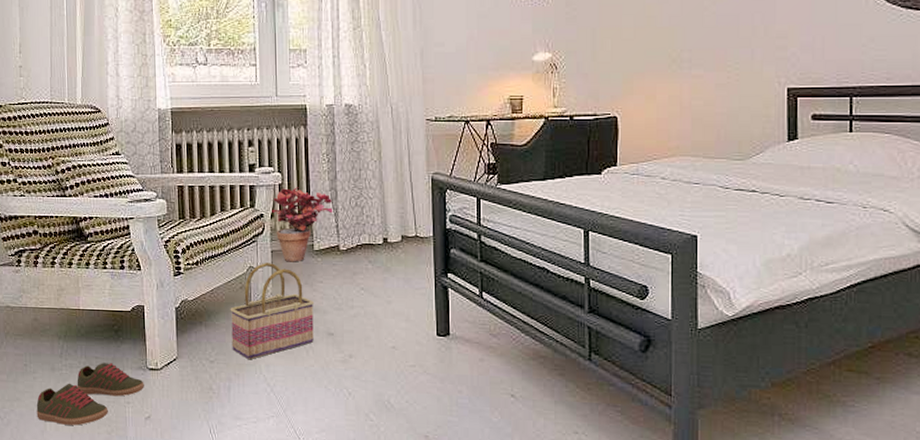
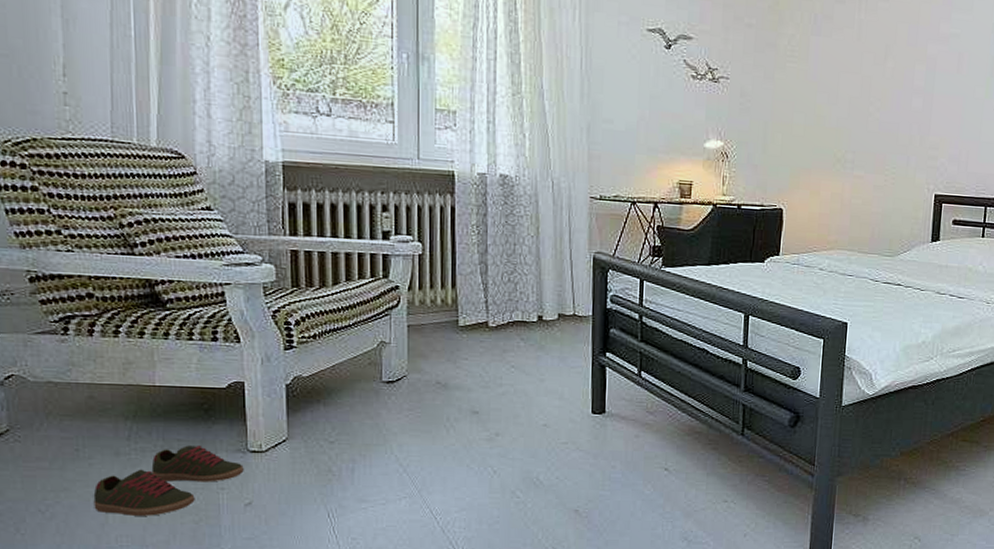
basket: present [230,263,314,360] -> none [355,338,458,440]
potted plant: present [272,187,333,262] -> none [409,259,482,338]

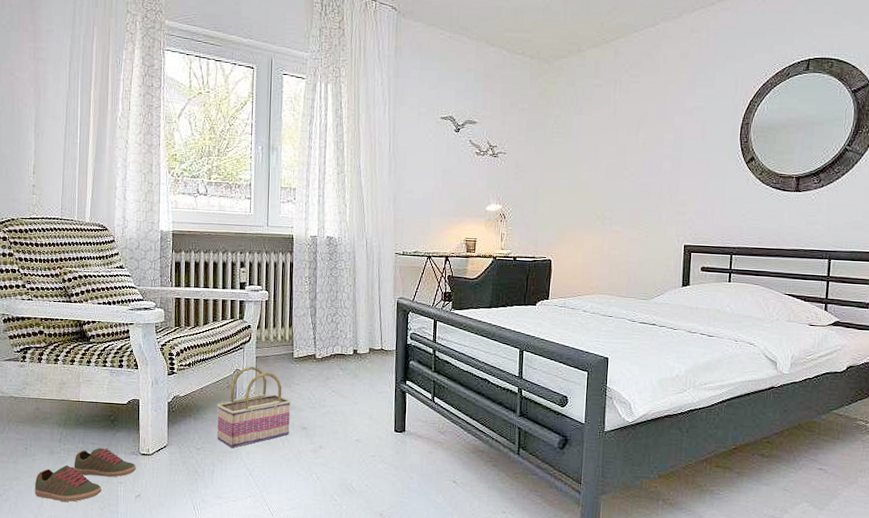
basket: none [355,338,458,440] -> present [217,366,292,449]

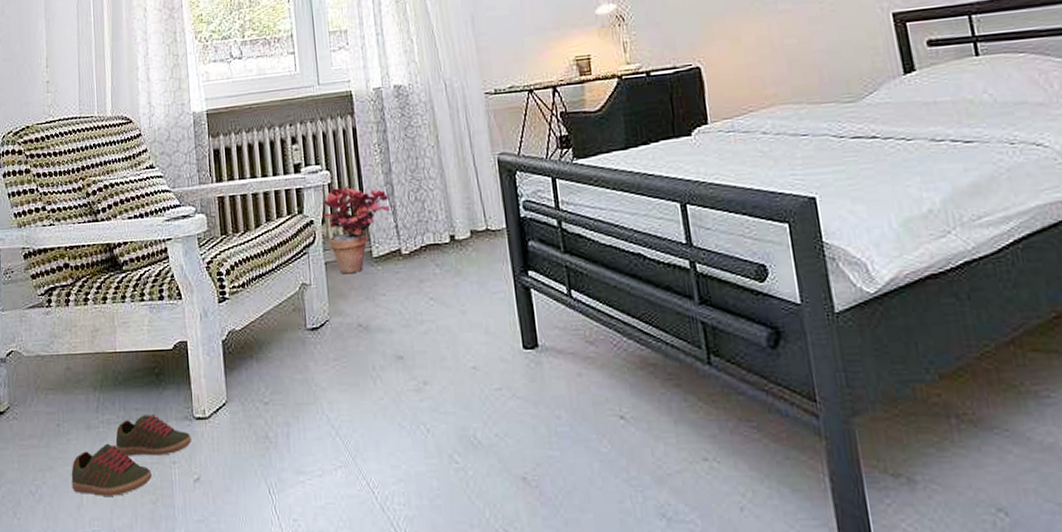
basket: present [217,366,292,449] -> none [283,277,381,398]
potted plant: none [258,304,312,367] -> present [321,185,391,274]

